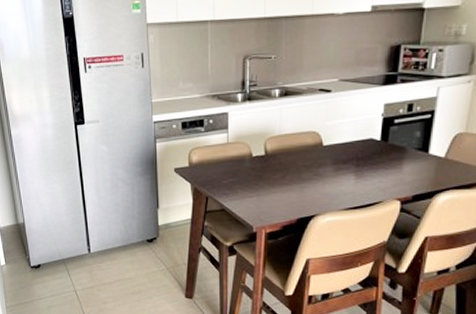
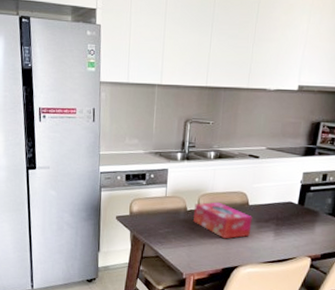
tissue box: none [259,144,328,186] -> present [193,202,252,239]

